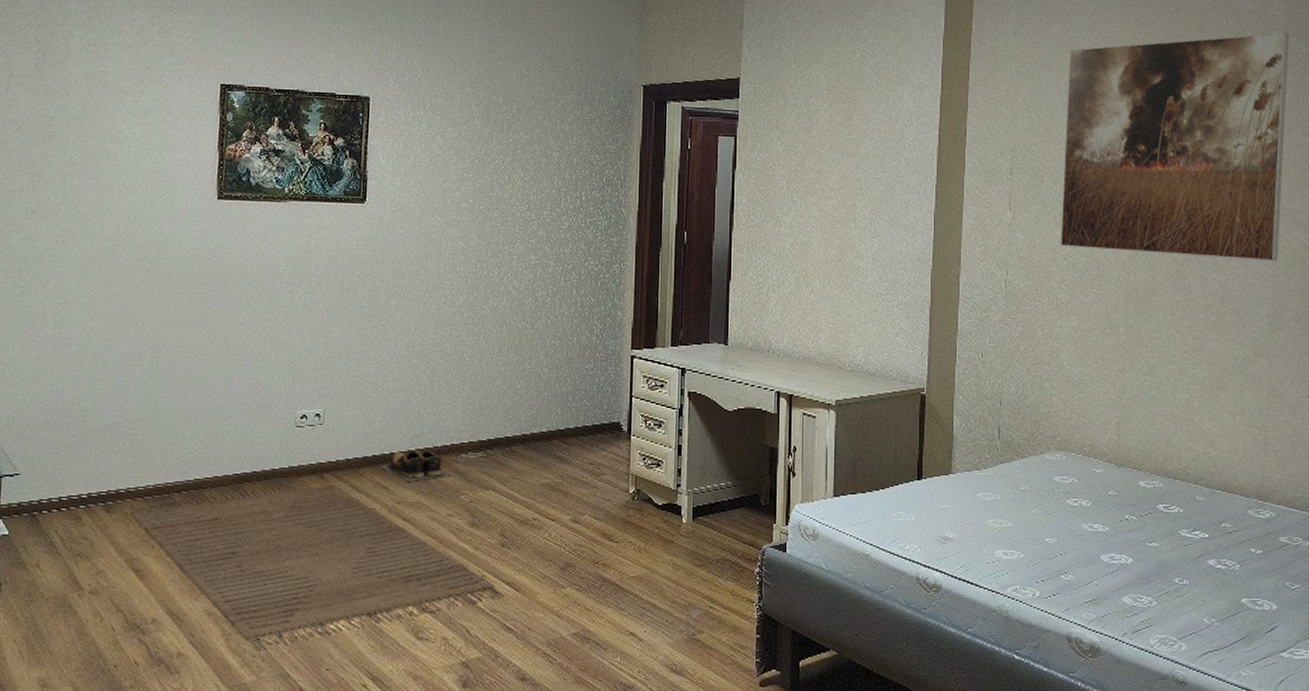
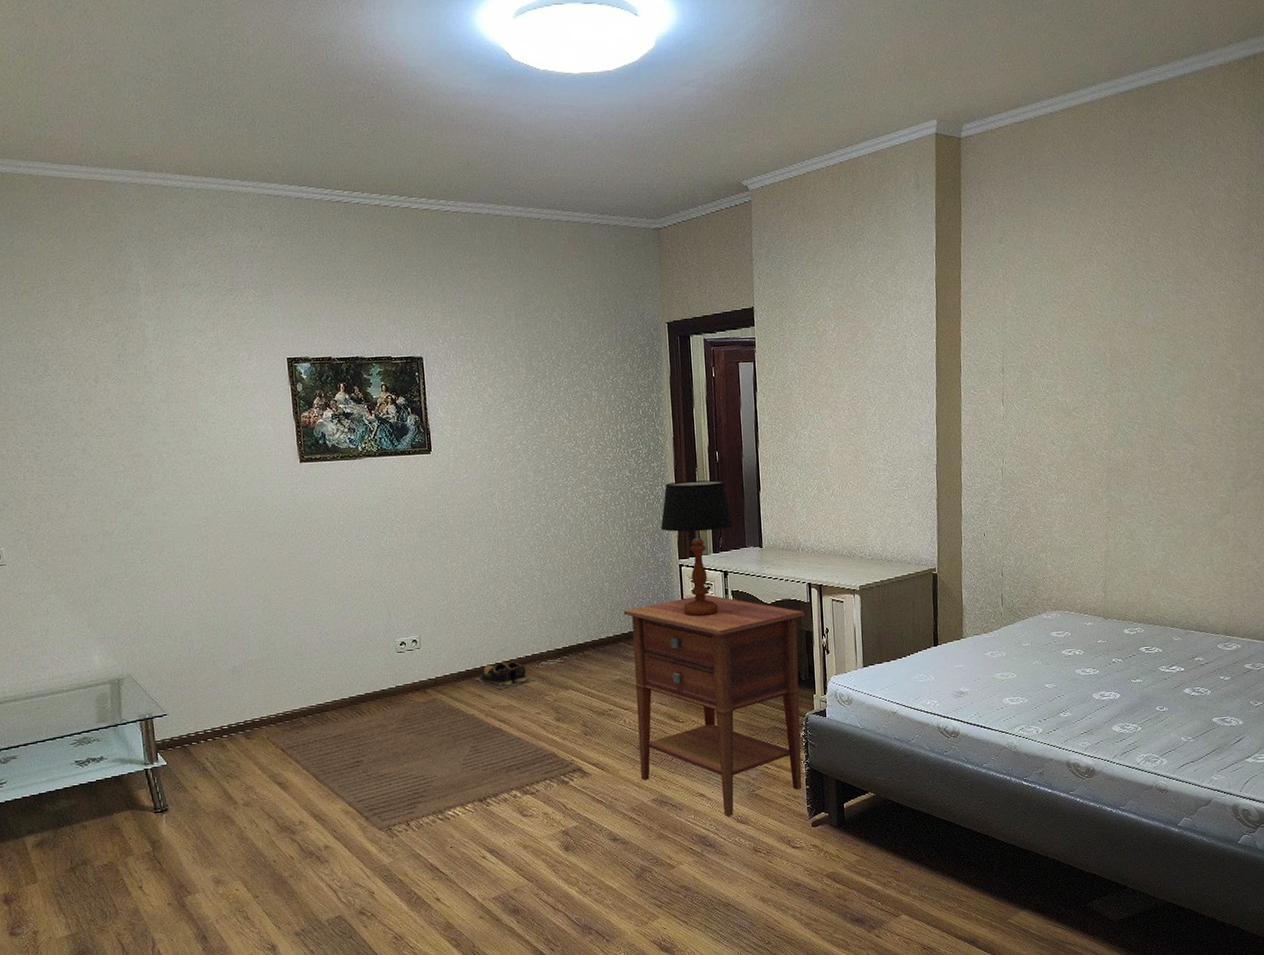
nightstand: none [561,394,771,664] -> present [623,595,806,817]
table lamp: none [614,261,698,419] -> present [661,480,734,617]
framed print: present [1060,32,1289,262] -> none [1048,216,1250,433]

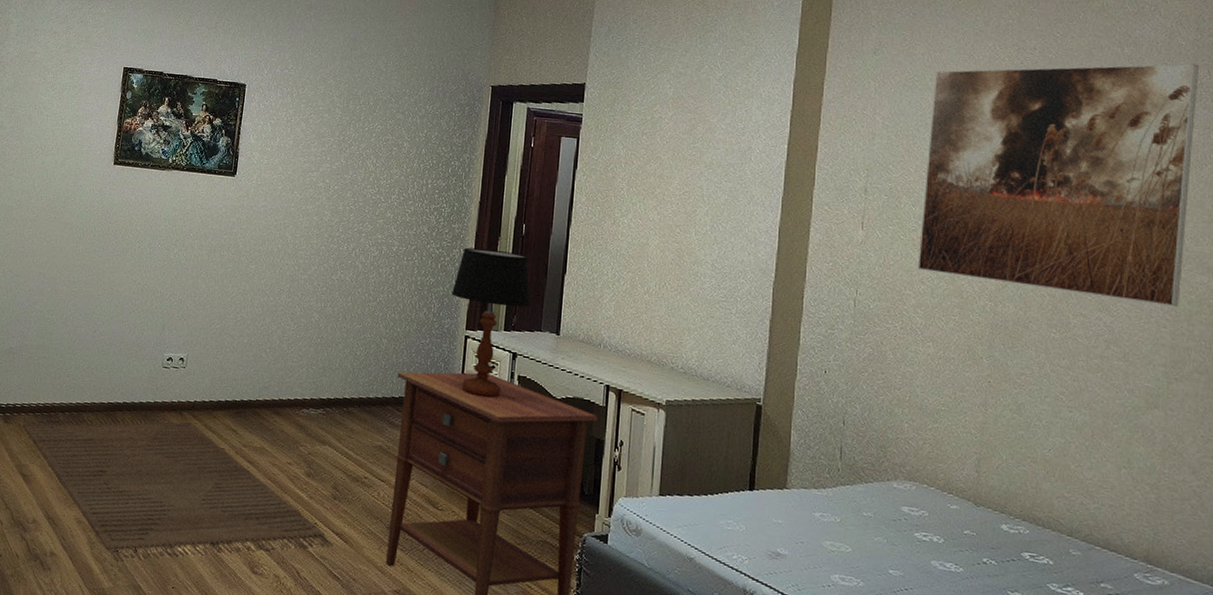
shoes: present [474,660,535,689] -> none [232,399,292,429]
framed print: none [1048,216,1250,433] -> present [917,63,1198,308]

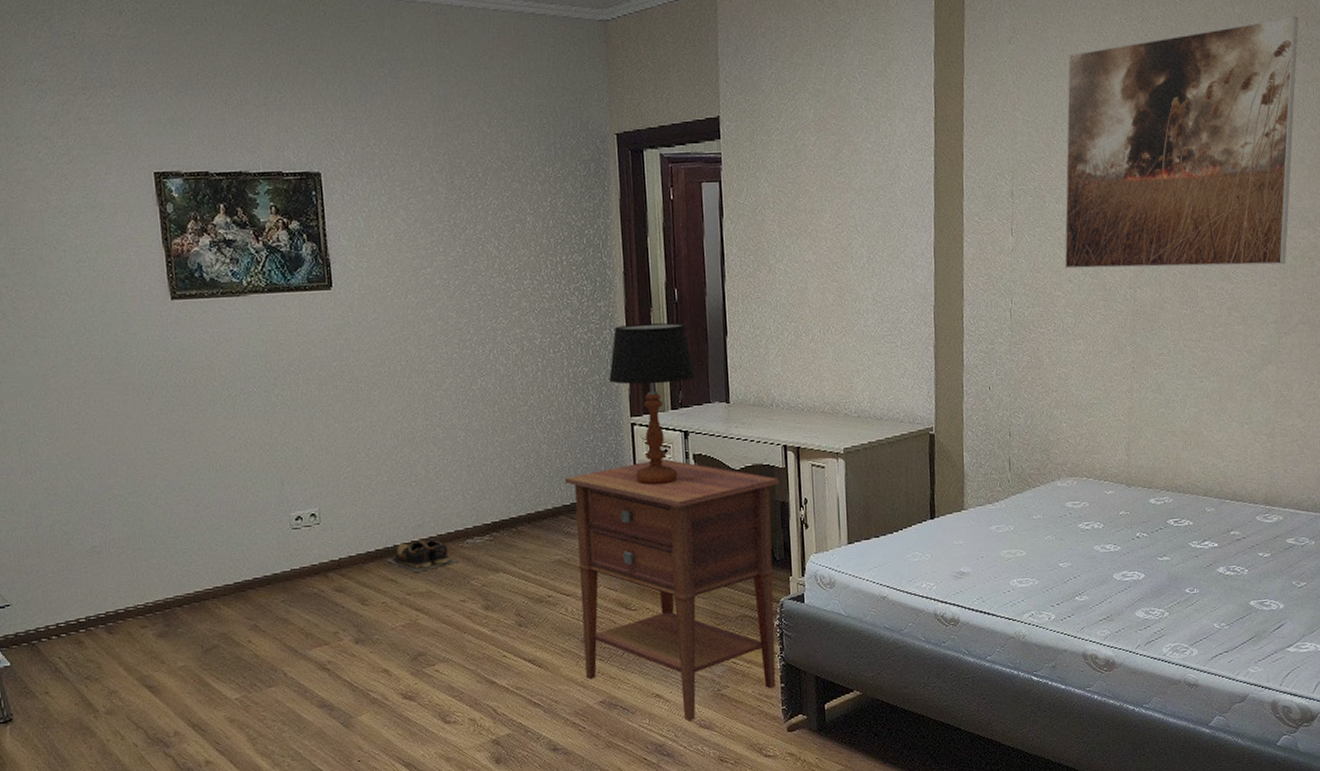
rug: present [20,415,334,562] -> none [127,583,528,751]
shoes: none [232,399,292,429] -> present [386,538,458,572]

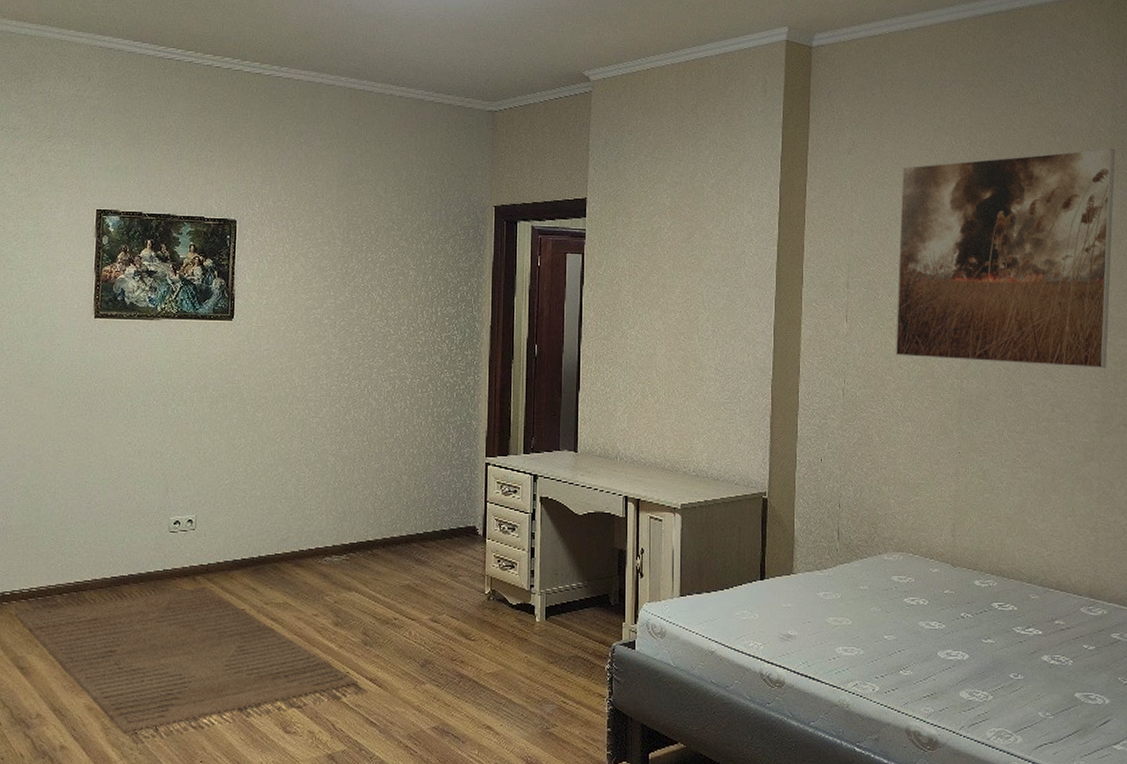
rug: none [127,583,528,751] -> present [10,584,368,744]
shoes: present [386,538,458,572] -> none [250,552,315,583]
nightstand: present [564,459,780,722] -> none [420,499,620,757]
table lamp: present [609,322,696,485] -> none [469,373,548,523]

